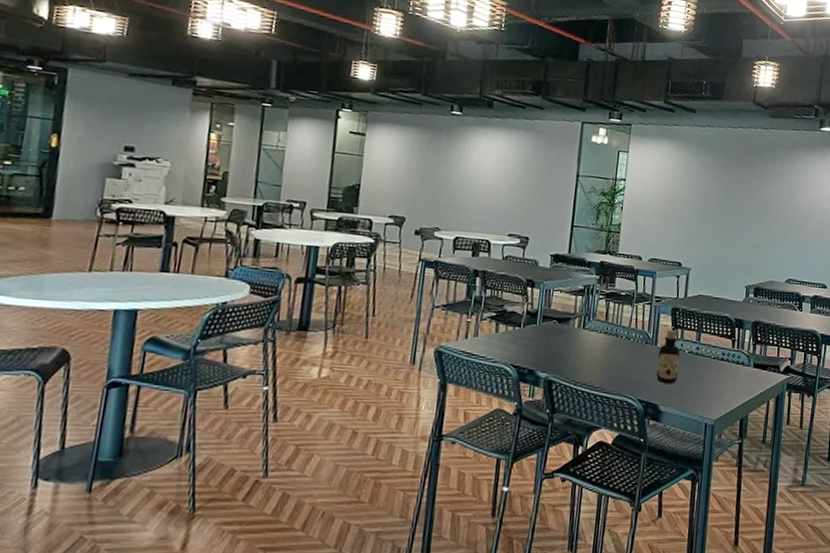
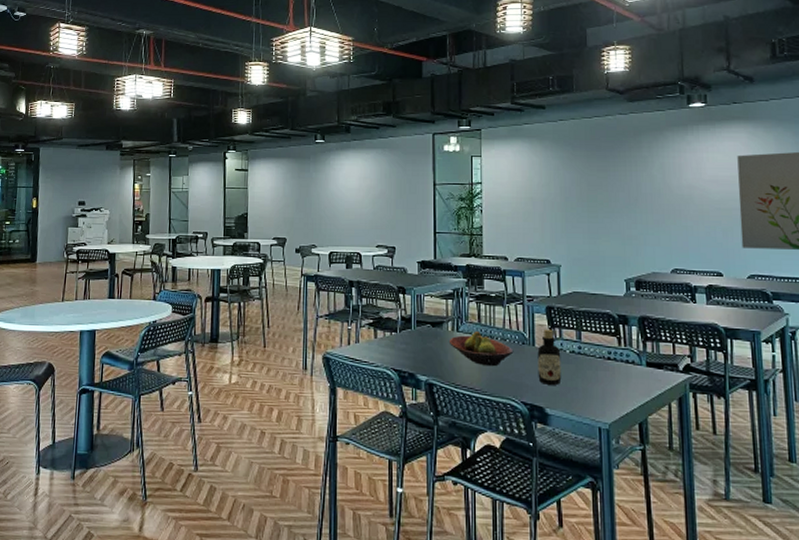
fruit bowl: none [573,329,637,365] -> present [448,332,514,367]

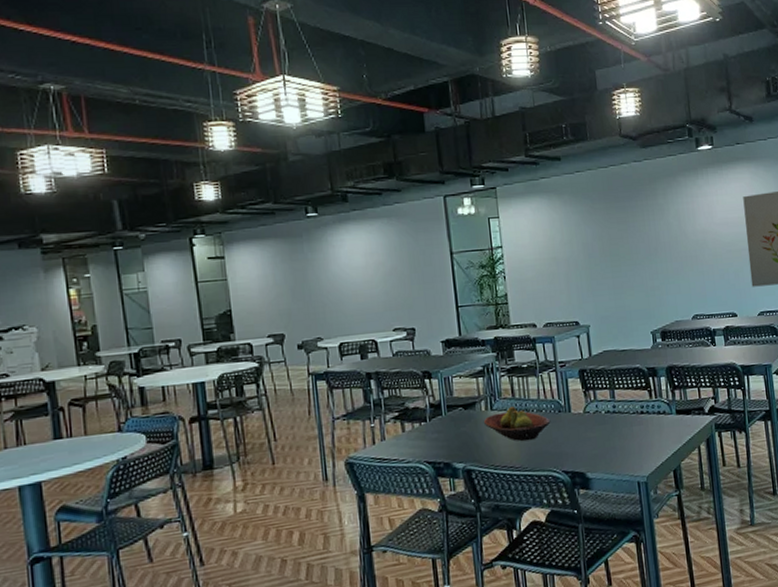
bottle: present [537,329,562,385] -> none [574,392,600,449]

